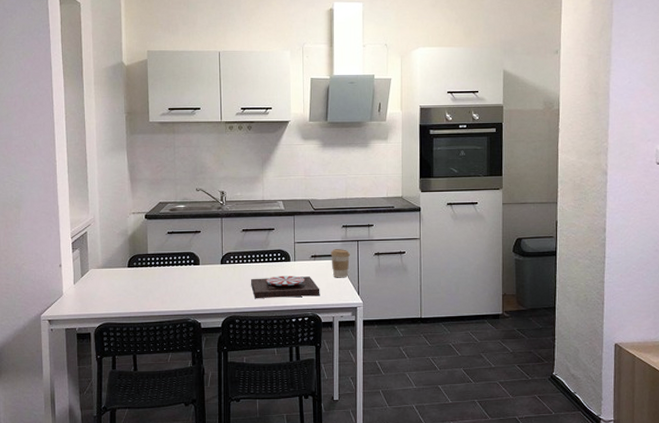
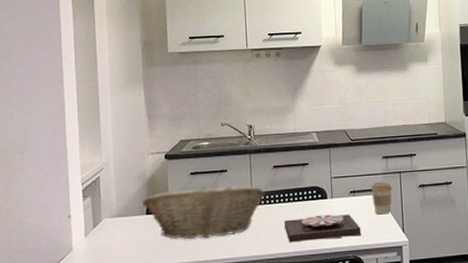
fruit basket: none [124,245,234,291] -> present [142,185,265,240]

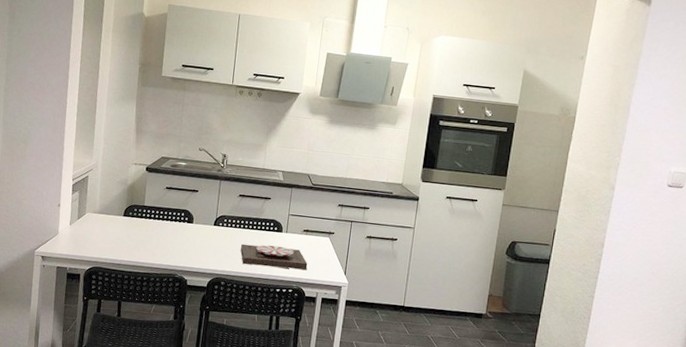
fruit basket: present [142,185,265,240] -> none [121,199,228,248]
coffee cup: present [371,182,393,215] -> none [322,226,343,256]

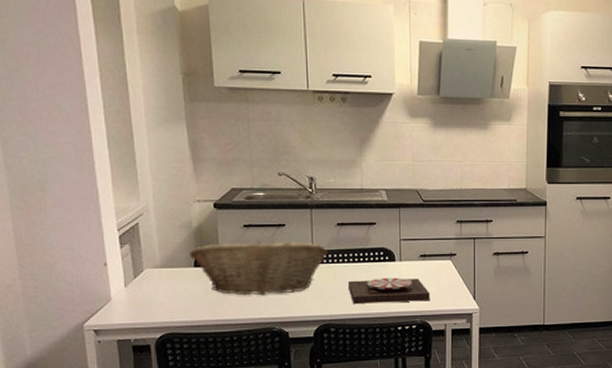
fruit basket: none [121,199,228,248] -> present [189,240,327,296]

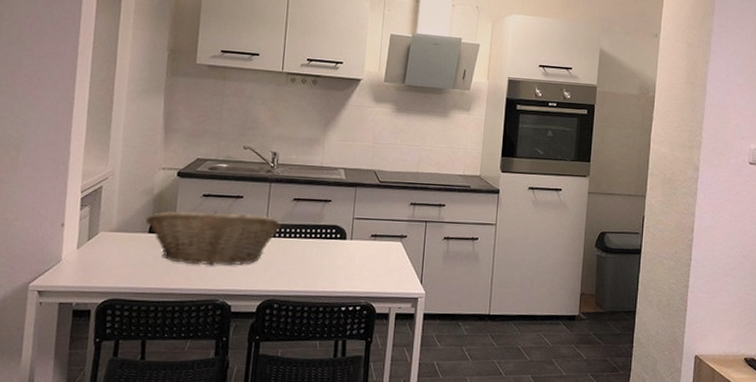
plate: present [348,277,430,305] -> none [297,255,378,282]

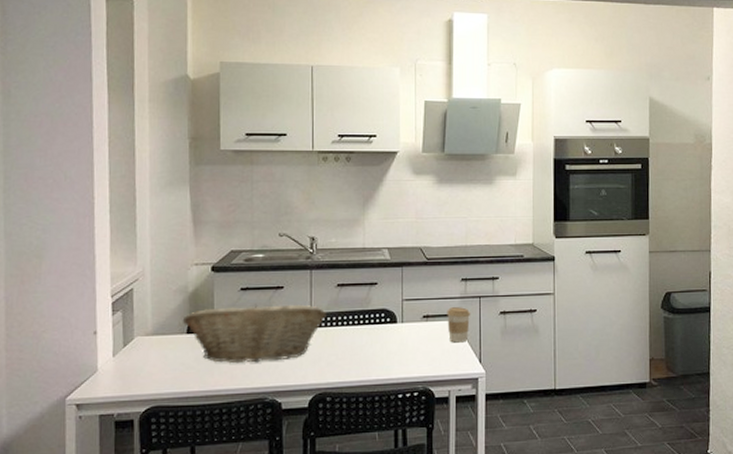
coffee cup: none [393,229,417,263] -> present [447,307,471,343]

